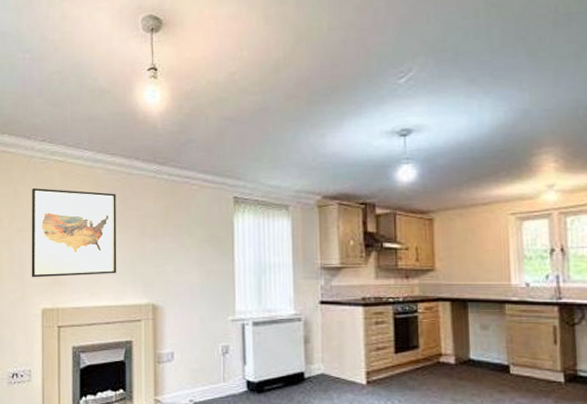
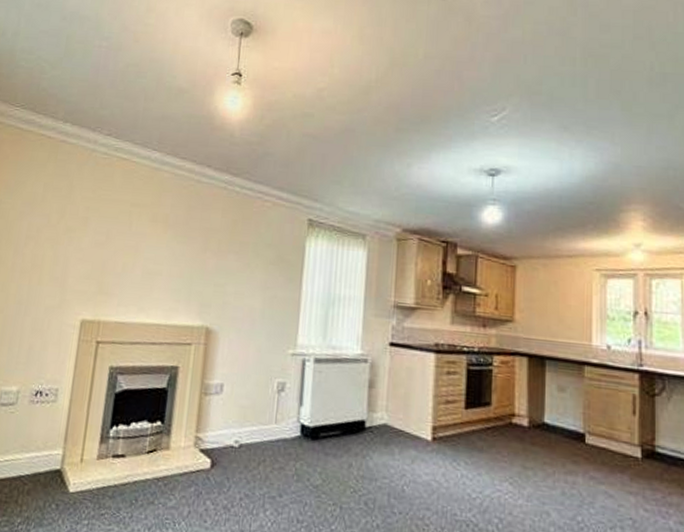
wall art: present [31,188,117,278] -> none [74,185,181,289]

